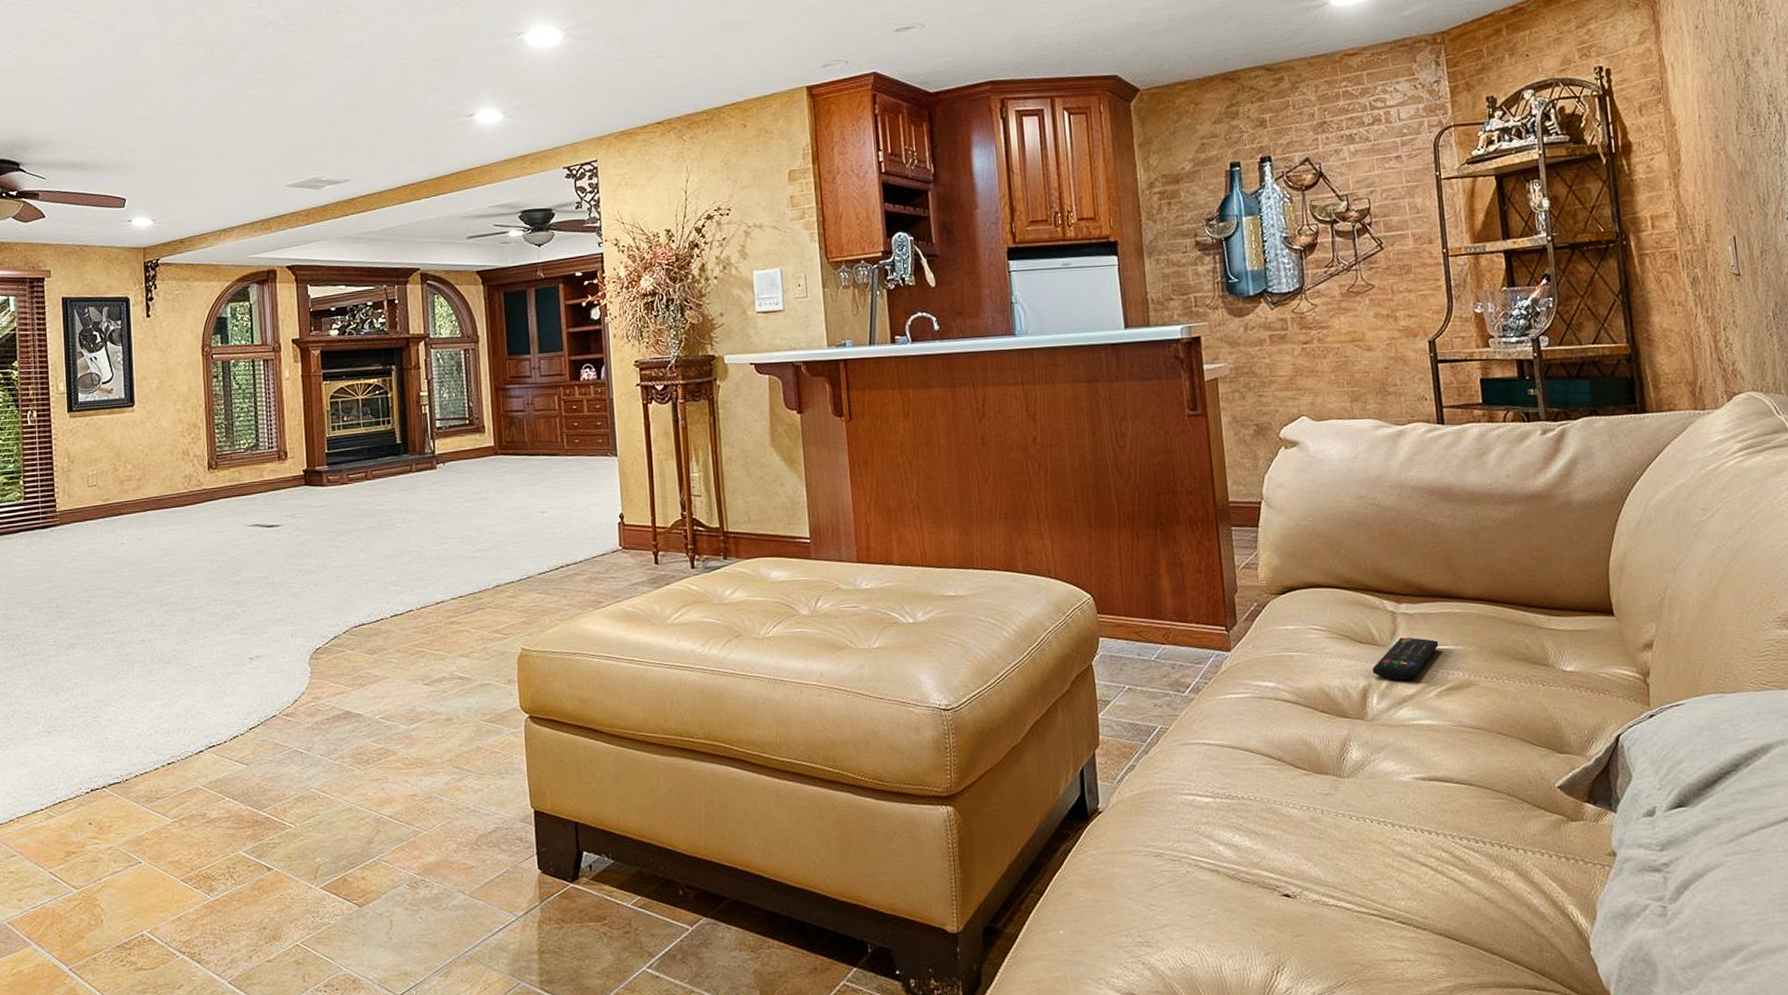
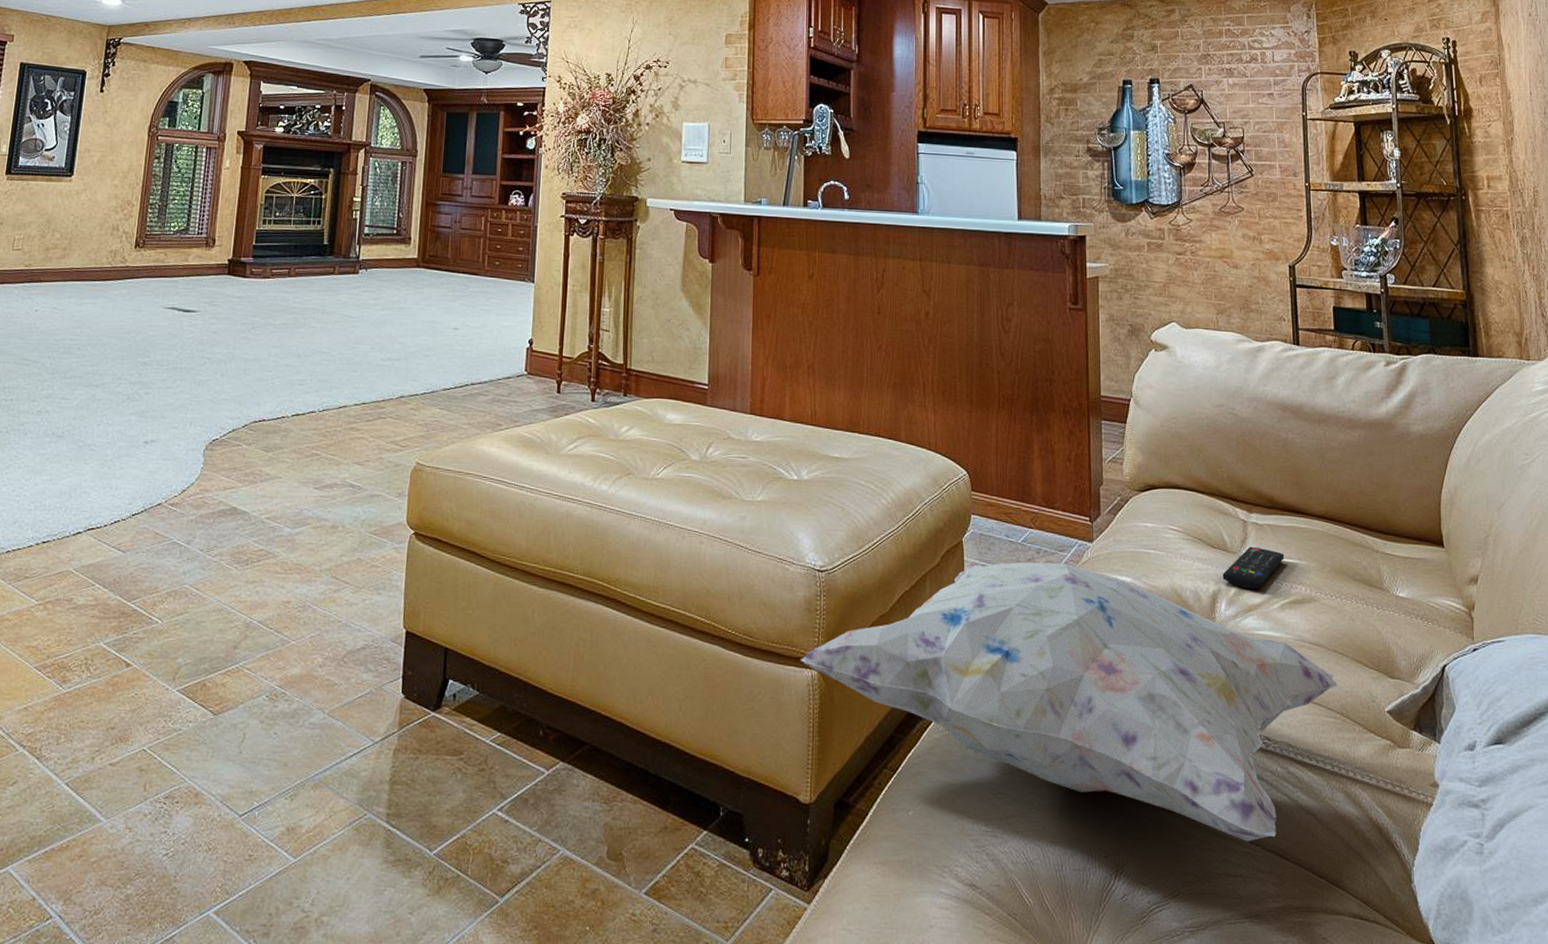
decorative pillow: none [933,676,1503,928] -> present [800,562,1337,842]

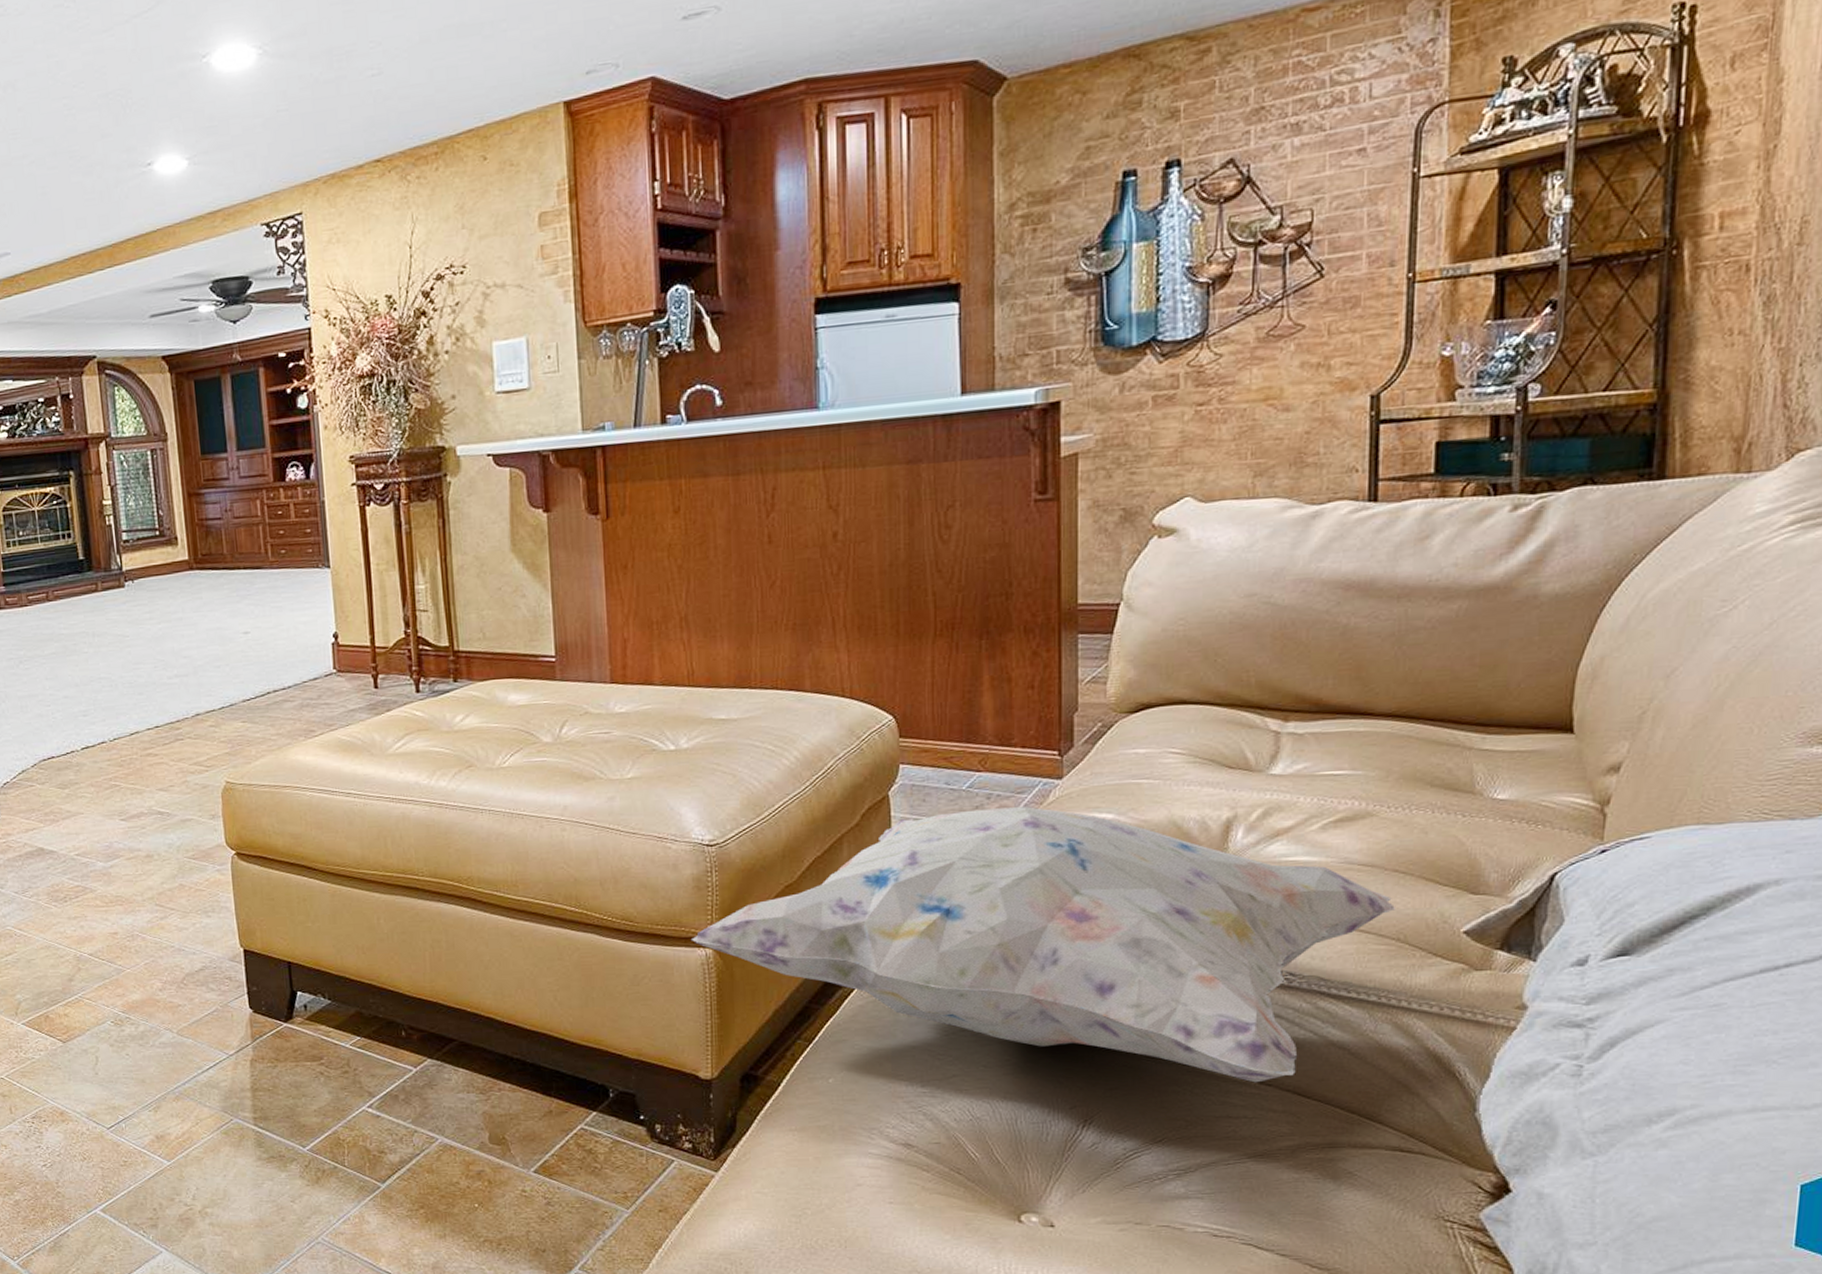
remote control: present [1222,546,1285,590] -> none [1241,761,1332,812]

